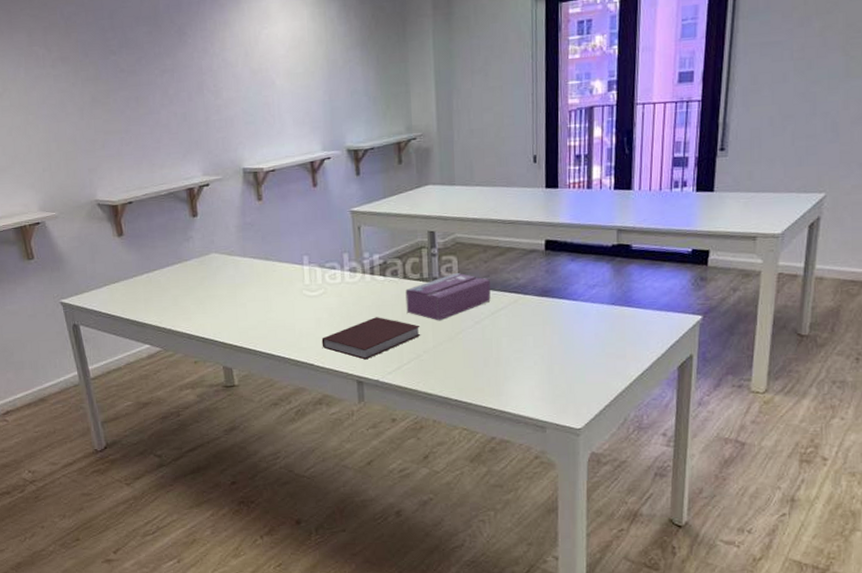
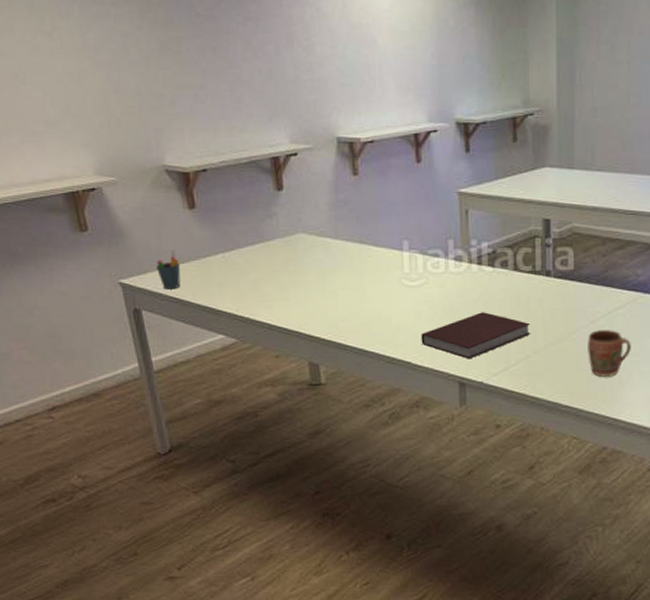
pen holder: none [90,272,112,307] -> present [155,250,181,290]
tissue box: present [405,272,491,321] -> none [516,266,608,319]
mug: none [473,329,514,373] -> present [588,330,631,377]

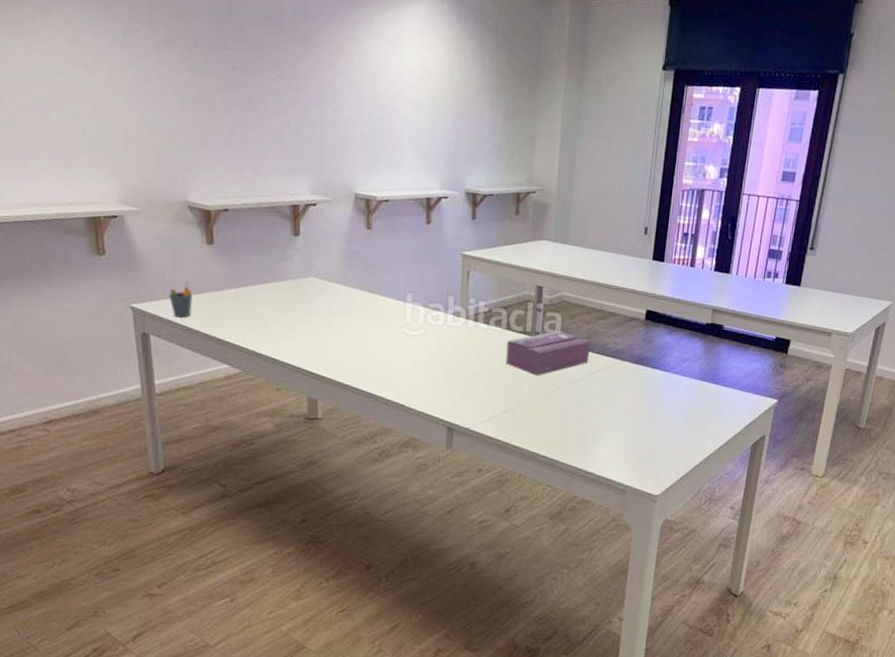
notebook: present [421,312,531,359] -> none [415,364,517,407]
tissue box: none [516,266,608,319] -> present [505,330,590,376]
mug: present [588,330,631,377] -> none [566,390,606,433]

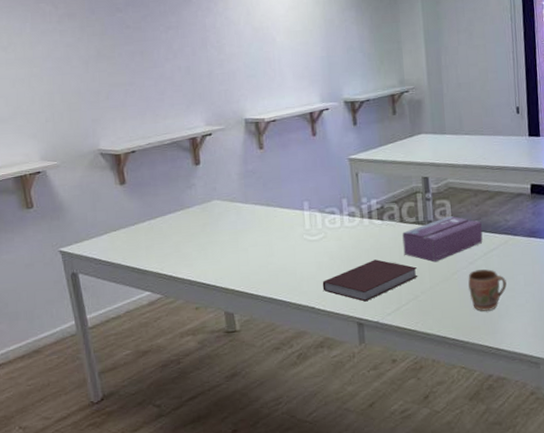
pen holder: present [168,281,192,318] -> none [91,220,113,255]
notebook: none [415,364,517,407] -> present [322,259,418,302]
mug: none [566,390,606,433] -> present [468,269,507,311]

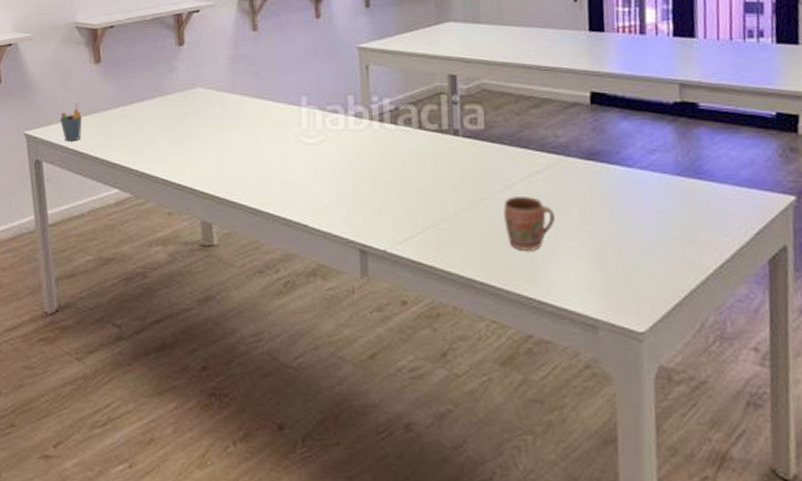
pen holder: none [91,220,113,255] -> present [59,103,82,142]
notebook: present [322,259,418,302] -> none [319,173,439,224]
tissue box: present [402,215,483,262] -> none [420,124,525,182]

